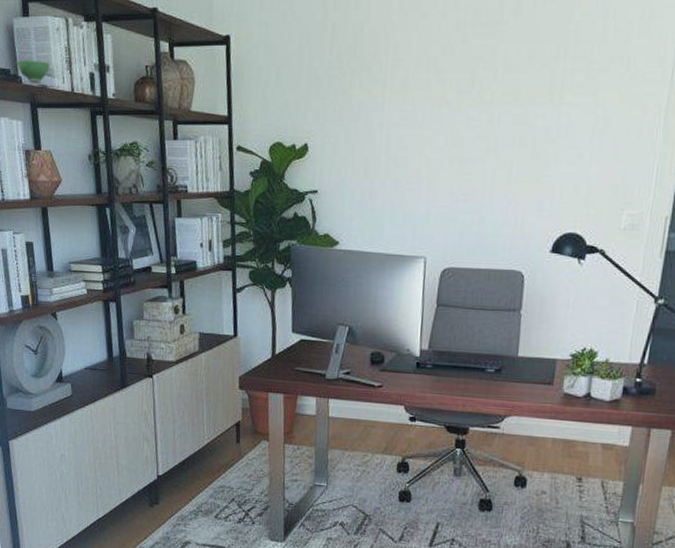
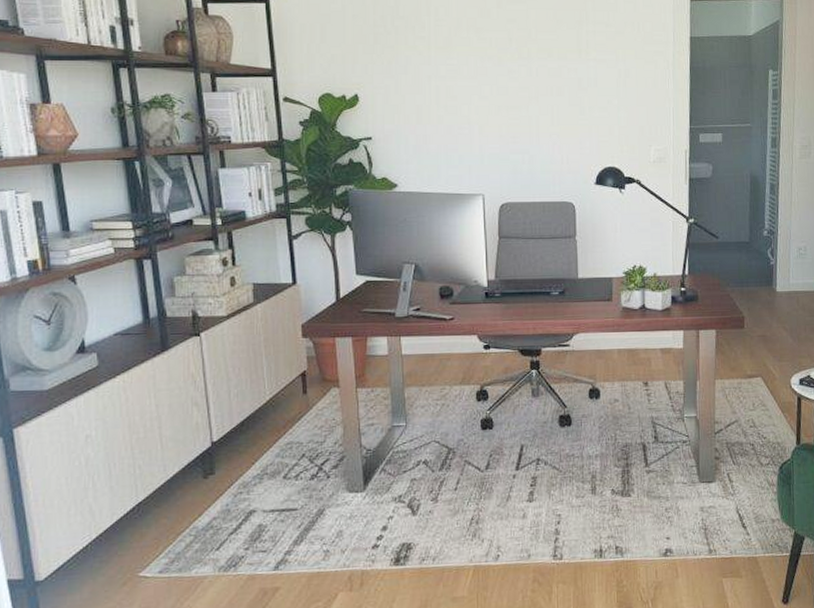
bowl: present [16,60,50,83] -> none [16,11,60,35]

